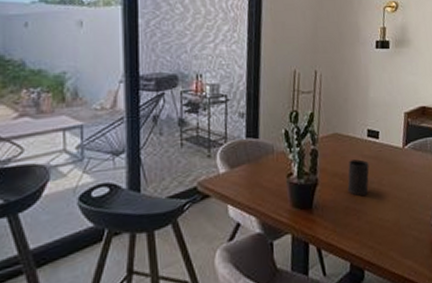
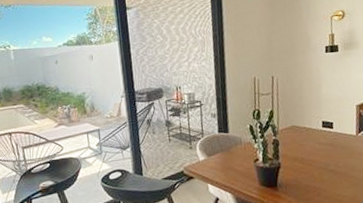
cup: present [347,159,369,196] -> none [306,146,327,176]

